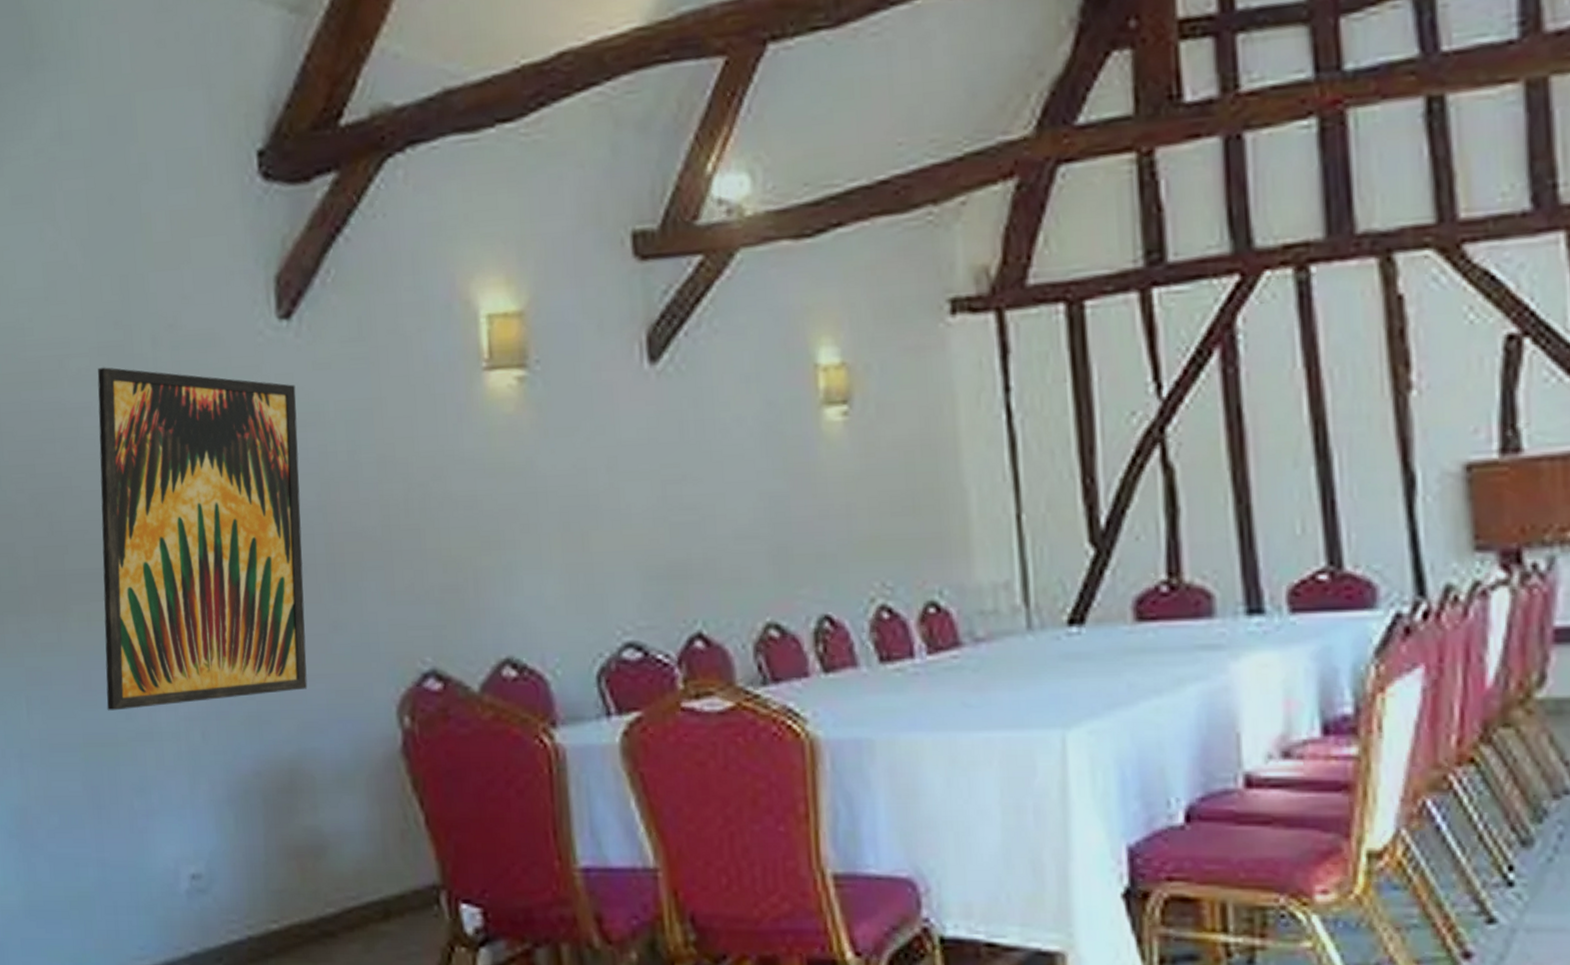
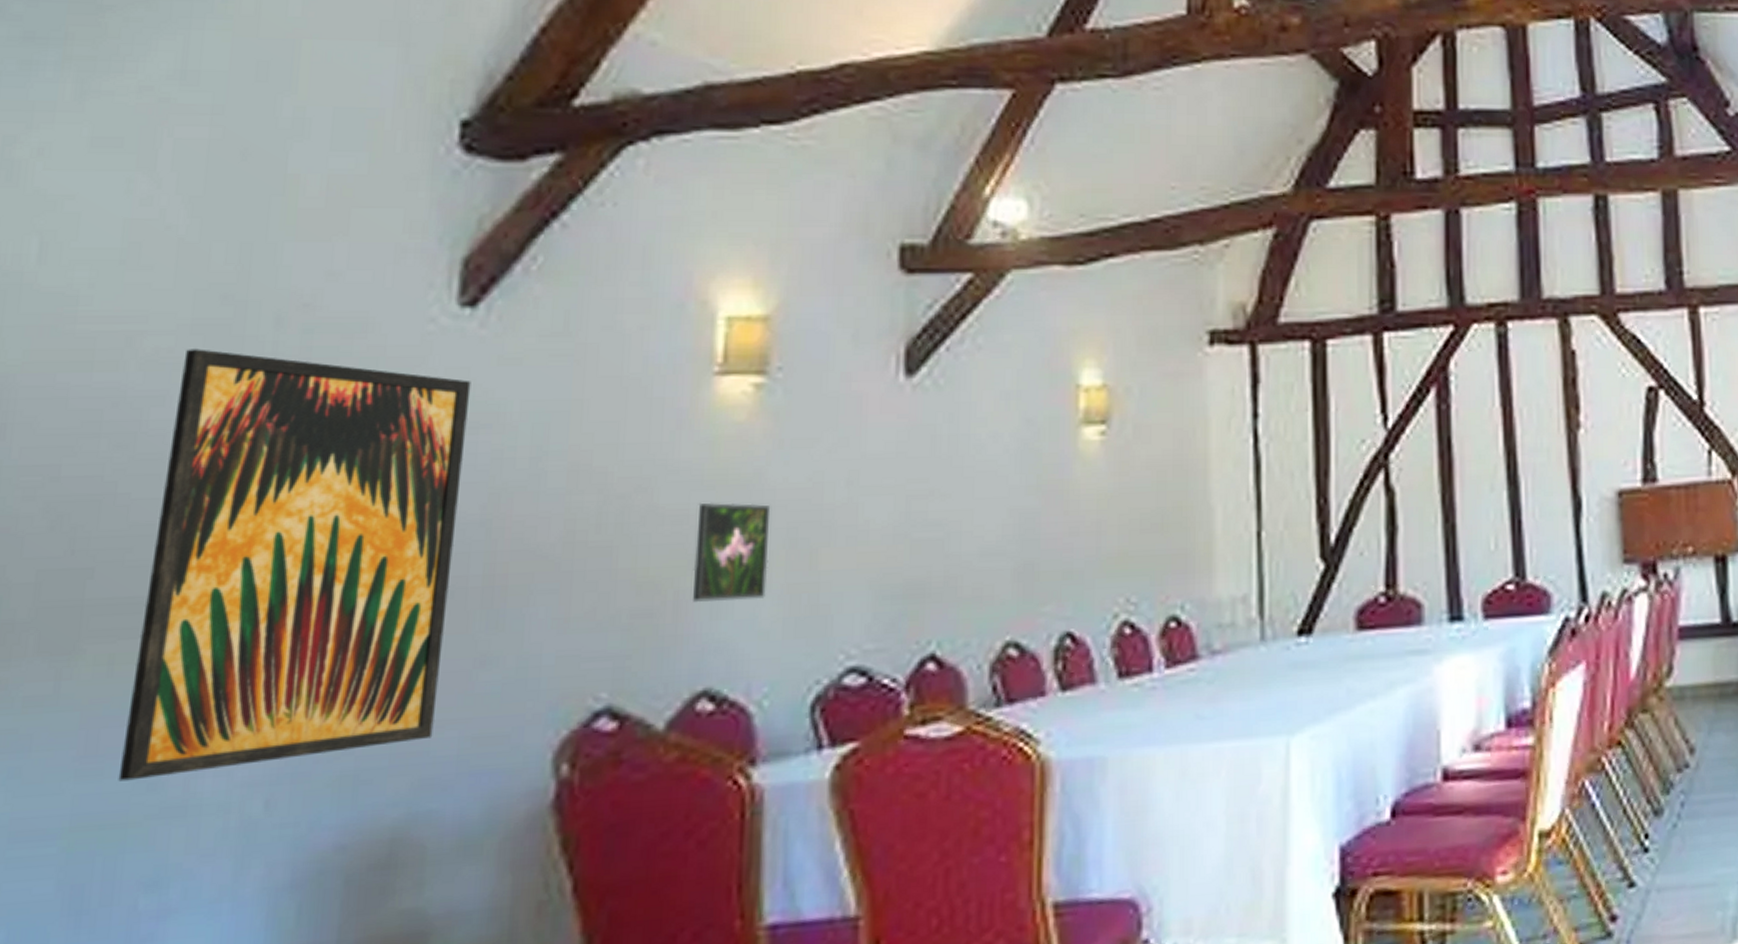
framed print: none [483,488,548,579] -> present [693,502,771,602]

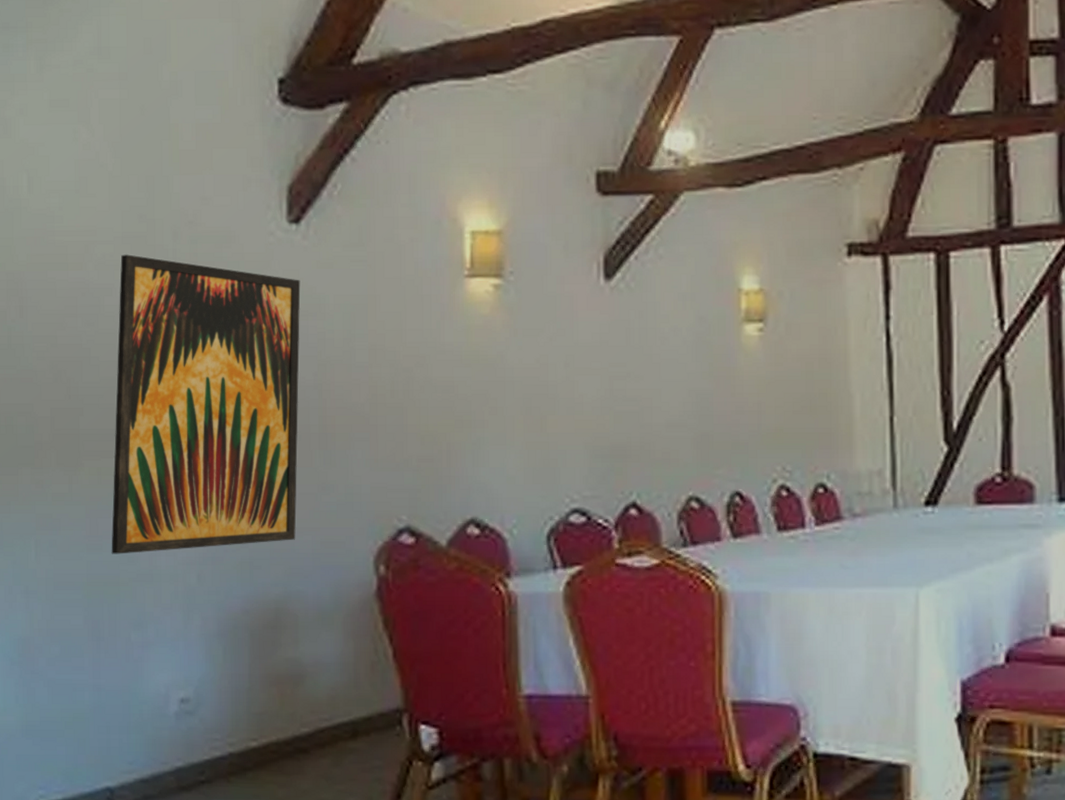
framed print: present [693,502,771,602] -> none [459,376,511,452]

